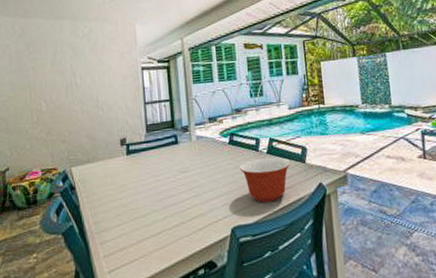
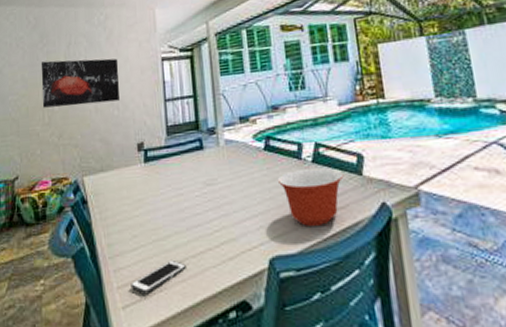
wall art: none [28,66,104,108] -> present [41,58,119,108]
cell phone: none [115,232,163,260] -> present [130,259,186,293]

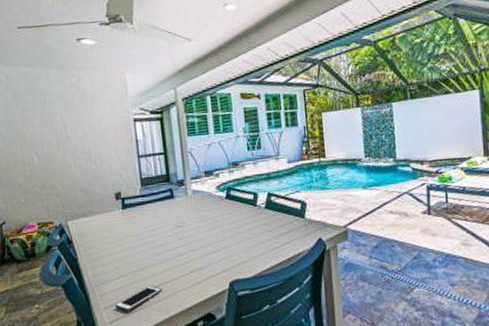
wall art: present [41,58,119,108] -> none [17,118,96,162]
mixing bowl: present [278,167,344,226] -> none [237,212,290,257]

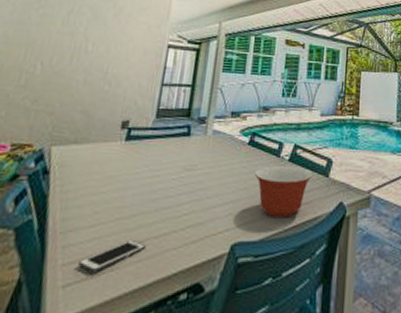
mixing bowl: none [237,212,290,257] -> present [255,165,313,217]

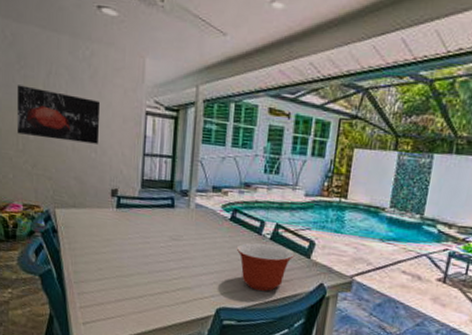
wall art: none [21,22,122,77] -> present [16,85,101,144]
cell phone: present [78,239,146,272] -> none [92,294,144,316]

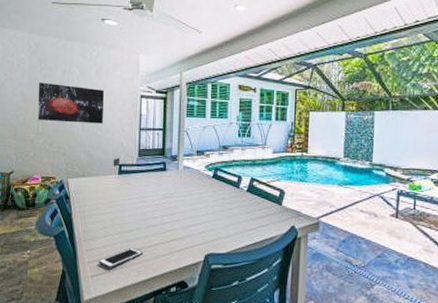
cell phone: none [92,294,144,316] -> present [99,247,143,269]
mixing bowl: present [237,242,295,291] -> none [220,195,268,236]

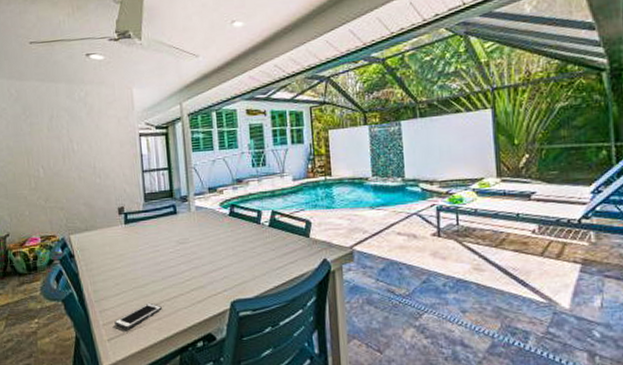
wall art: present [37,82,105,124] -> none [25,131,101,174]

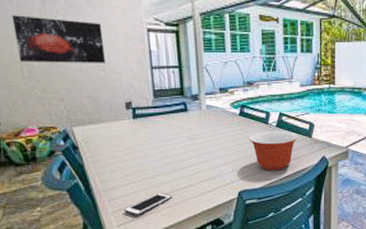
wall art: none [25,131,101,174] -> present [11,15,105,63]
mixing bowl: none [240,230,294,277] -> present [249,130,299,170]

